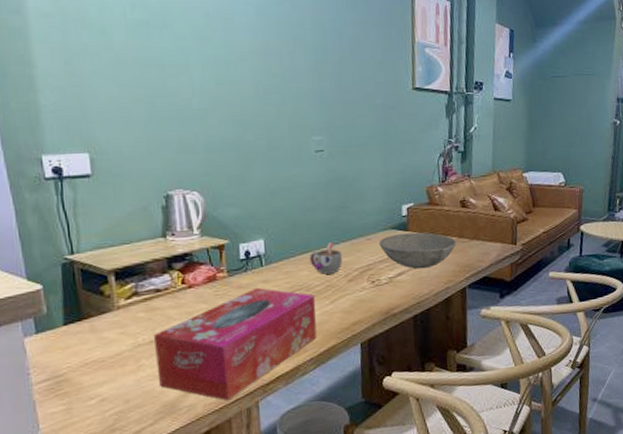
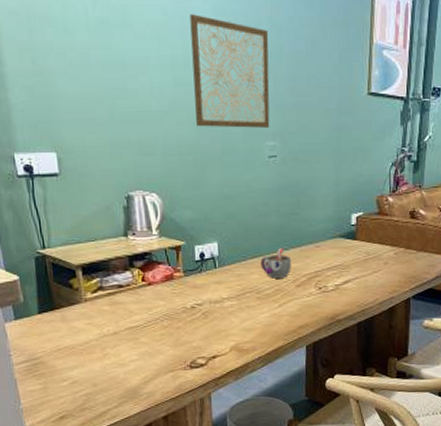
tissue box: present [153,287,317,401] -> none [116,288,265,391]
wall art: none [232,16,316,124] -> present [190,14,270,128]
bowl: present [379,232,456,269] -> none [327,241,403,278]

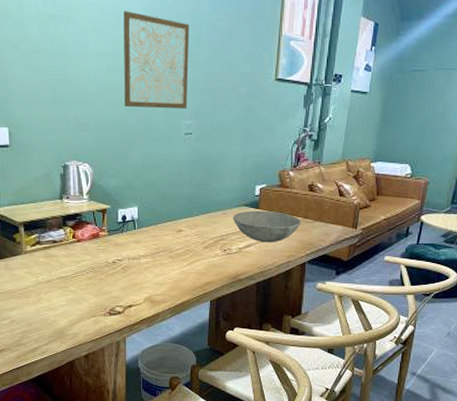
mug: present [260,248,292,279] -> none [174,214,201,240]
bowl: none [327,241,403,278] -> present [233,210,301,243]

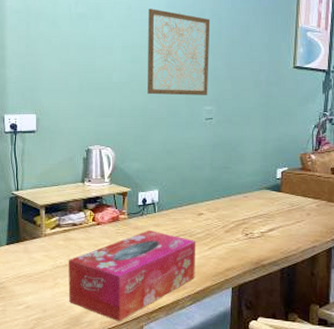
tissue box: none [50,246,176,334] -> present [68,229,196,322]
bowl: present [233,210,301,243] -> none [254,194,325,227]

